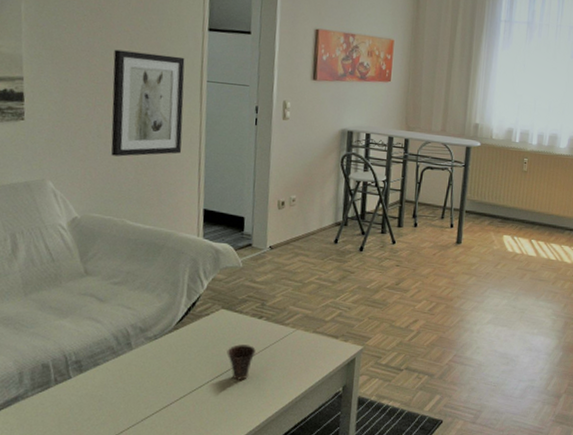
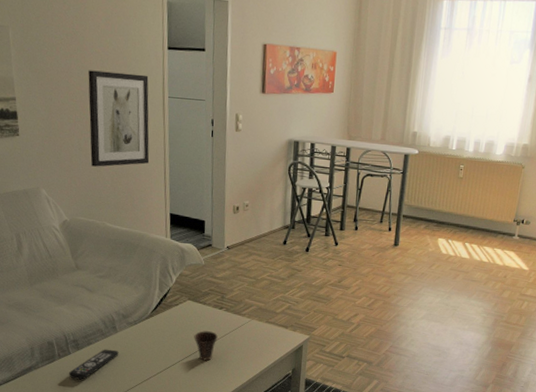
remote control: none [66,370,133,410] -> present [68,349,119,380]

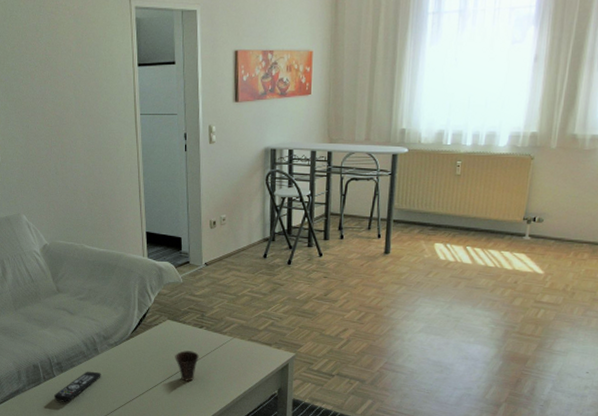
wall art: present [88,70,150,167] -> none [62,94,124,190]

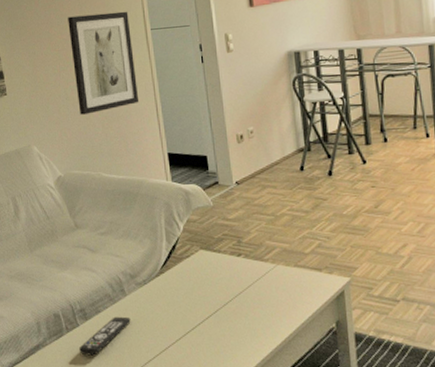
wall art: none [62,94,124,190] -> present [68,11,140,115]
cup: present [175,350,199,382] -> none [212,284,240,320]

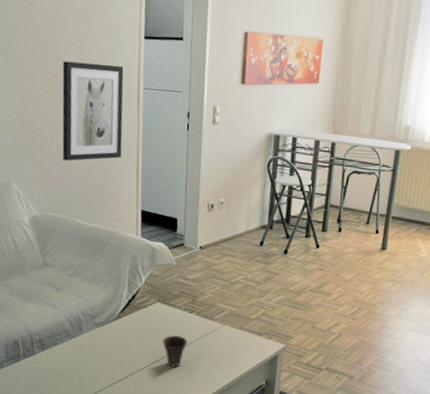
remote control: present [78,316,131,356] -> none [32,350,85,382]
cup: none [212,284,240,320] -> present [162,335,187,367]

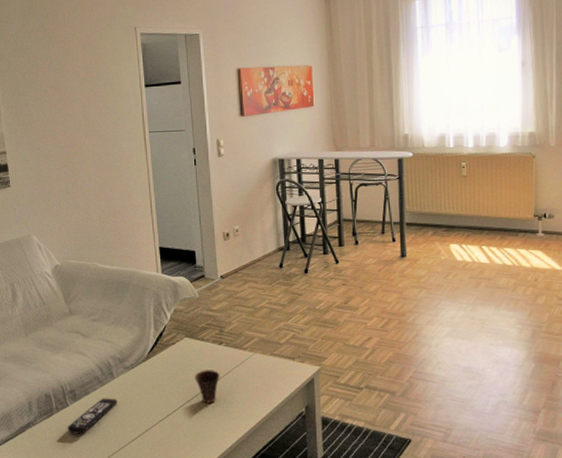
remote control: none [32,350,85,382] -> present [67,398,118,434]
wall art: present [62,61,124,161] -> none [72,114,135,208]

